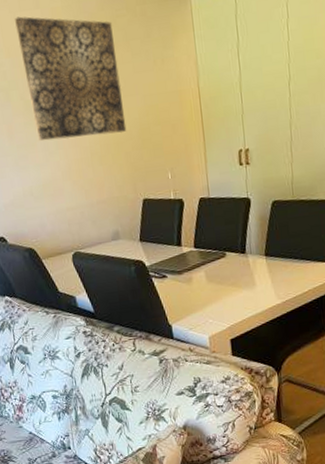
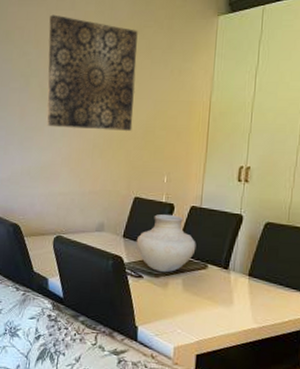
vase: none [153,209,212,268] -> present [136,214,196,272]

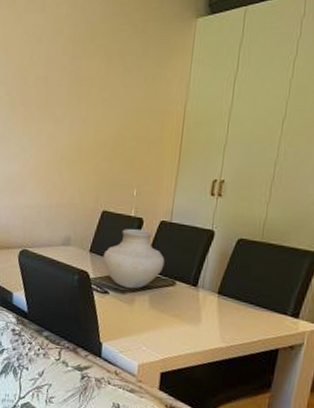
wall art: present [47,14,138,132] -> none [14,18,111,143]

